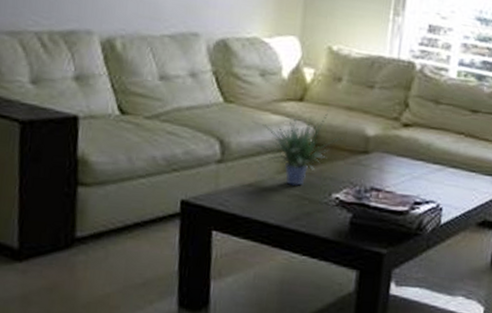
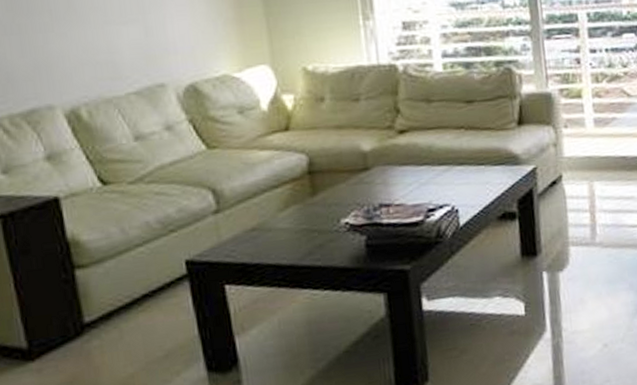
potted plant: present [252,111,344,186] -> none [246,135,340,220]

